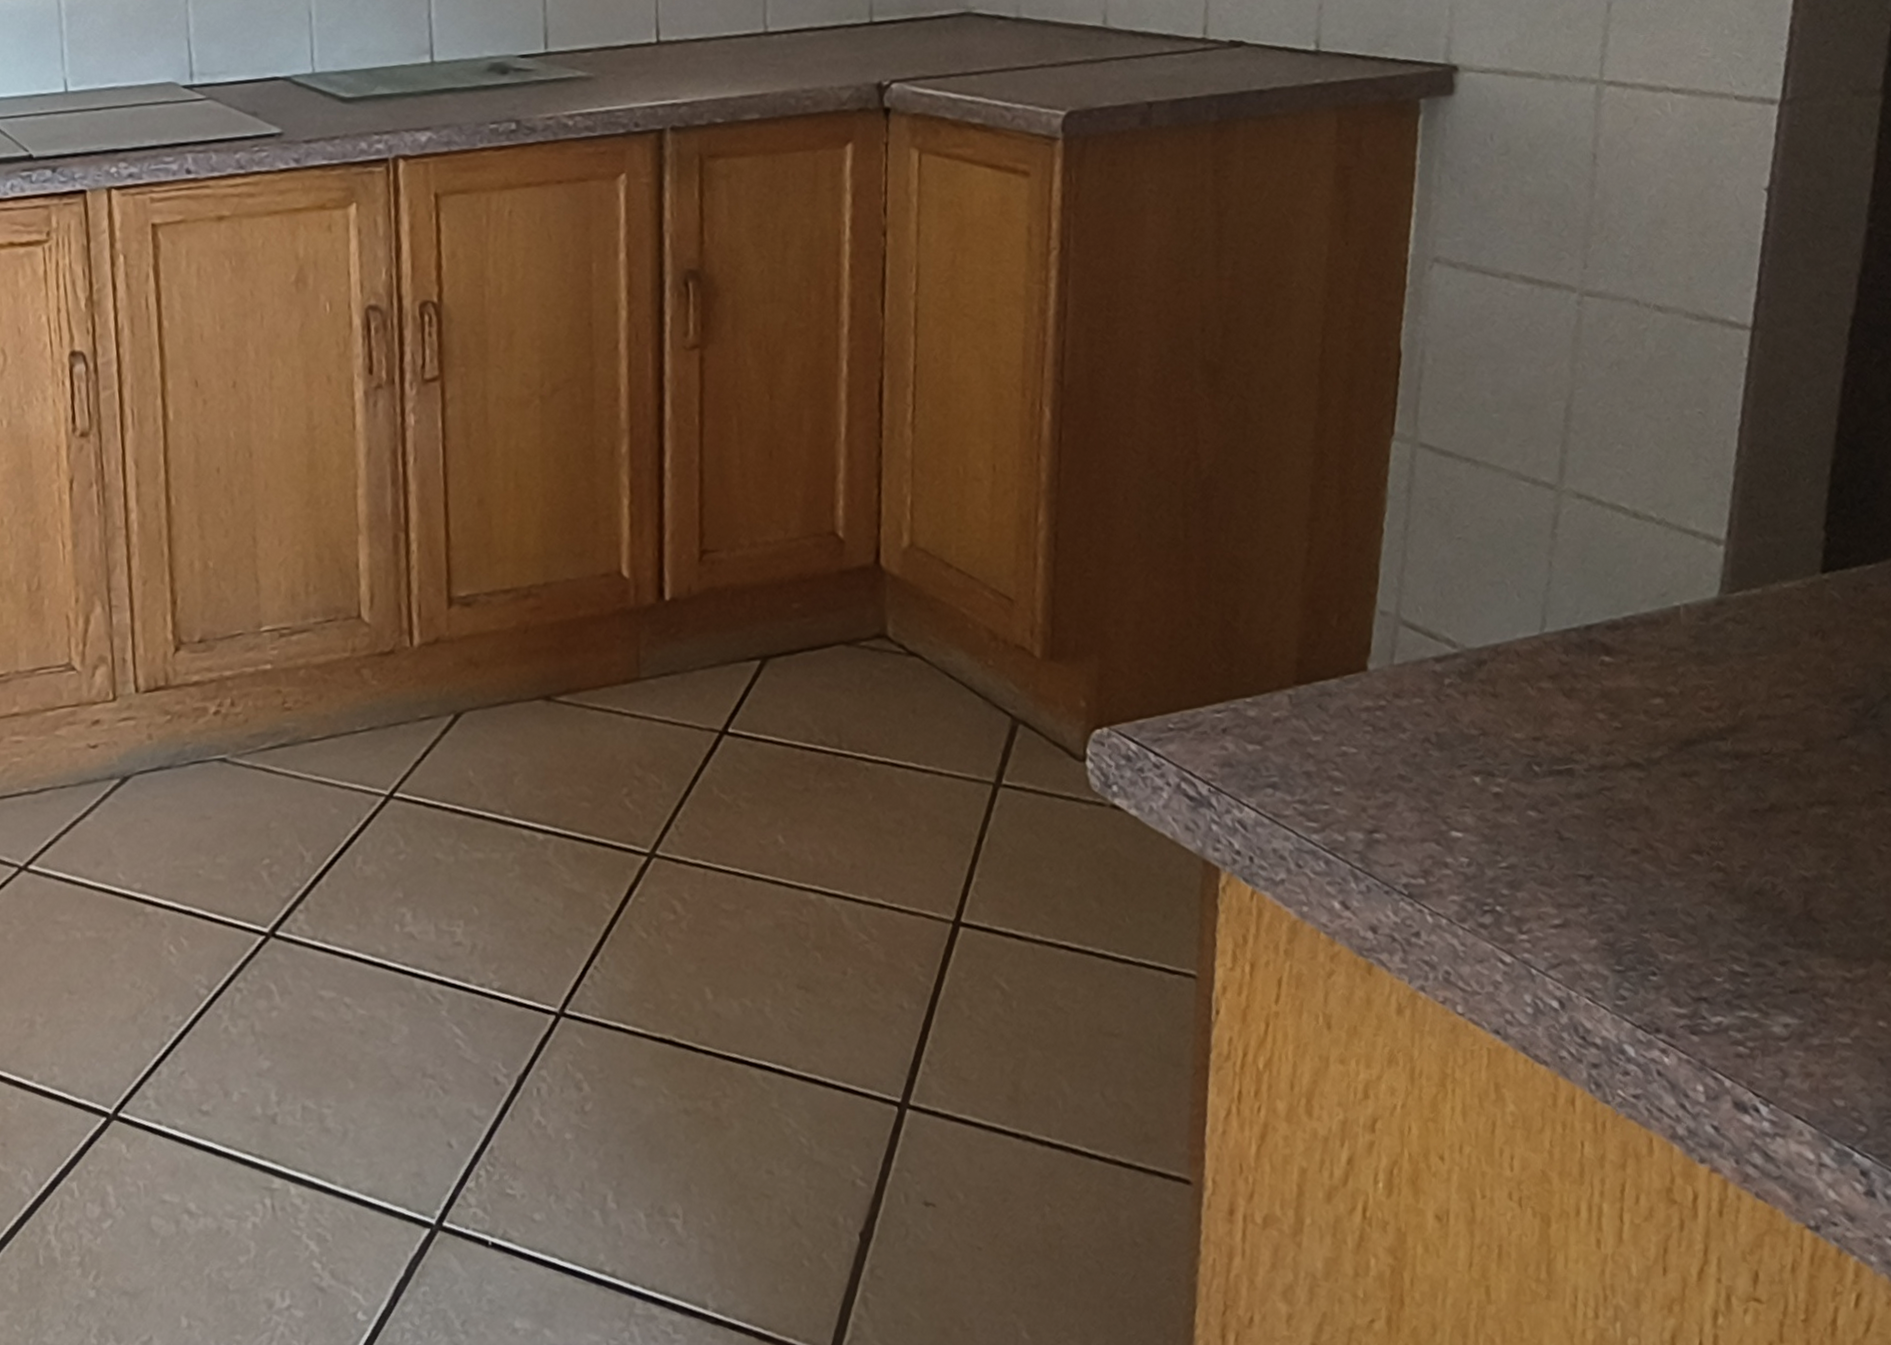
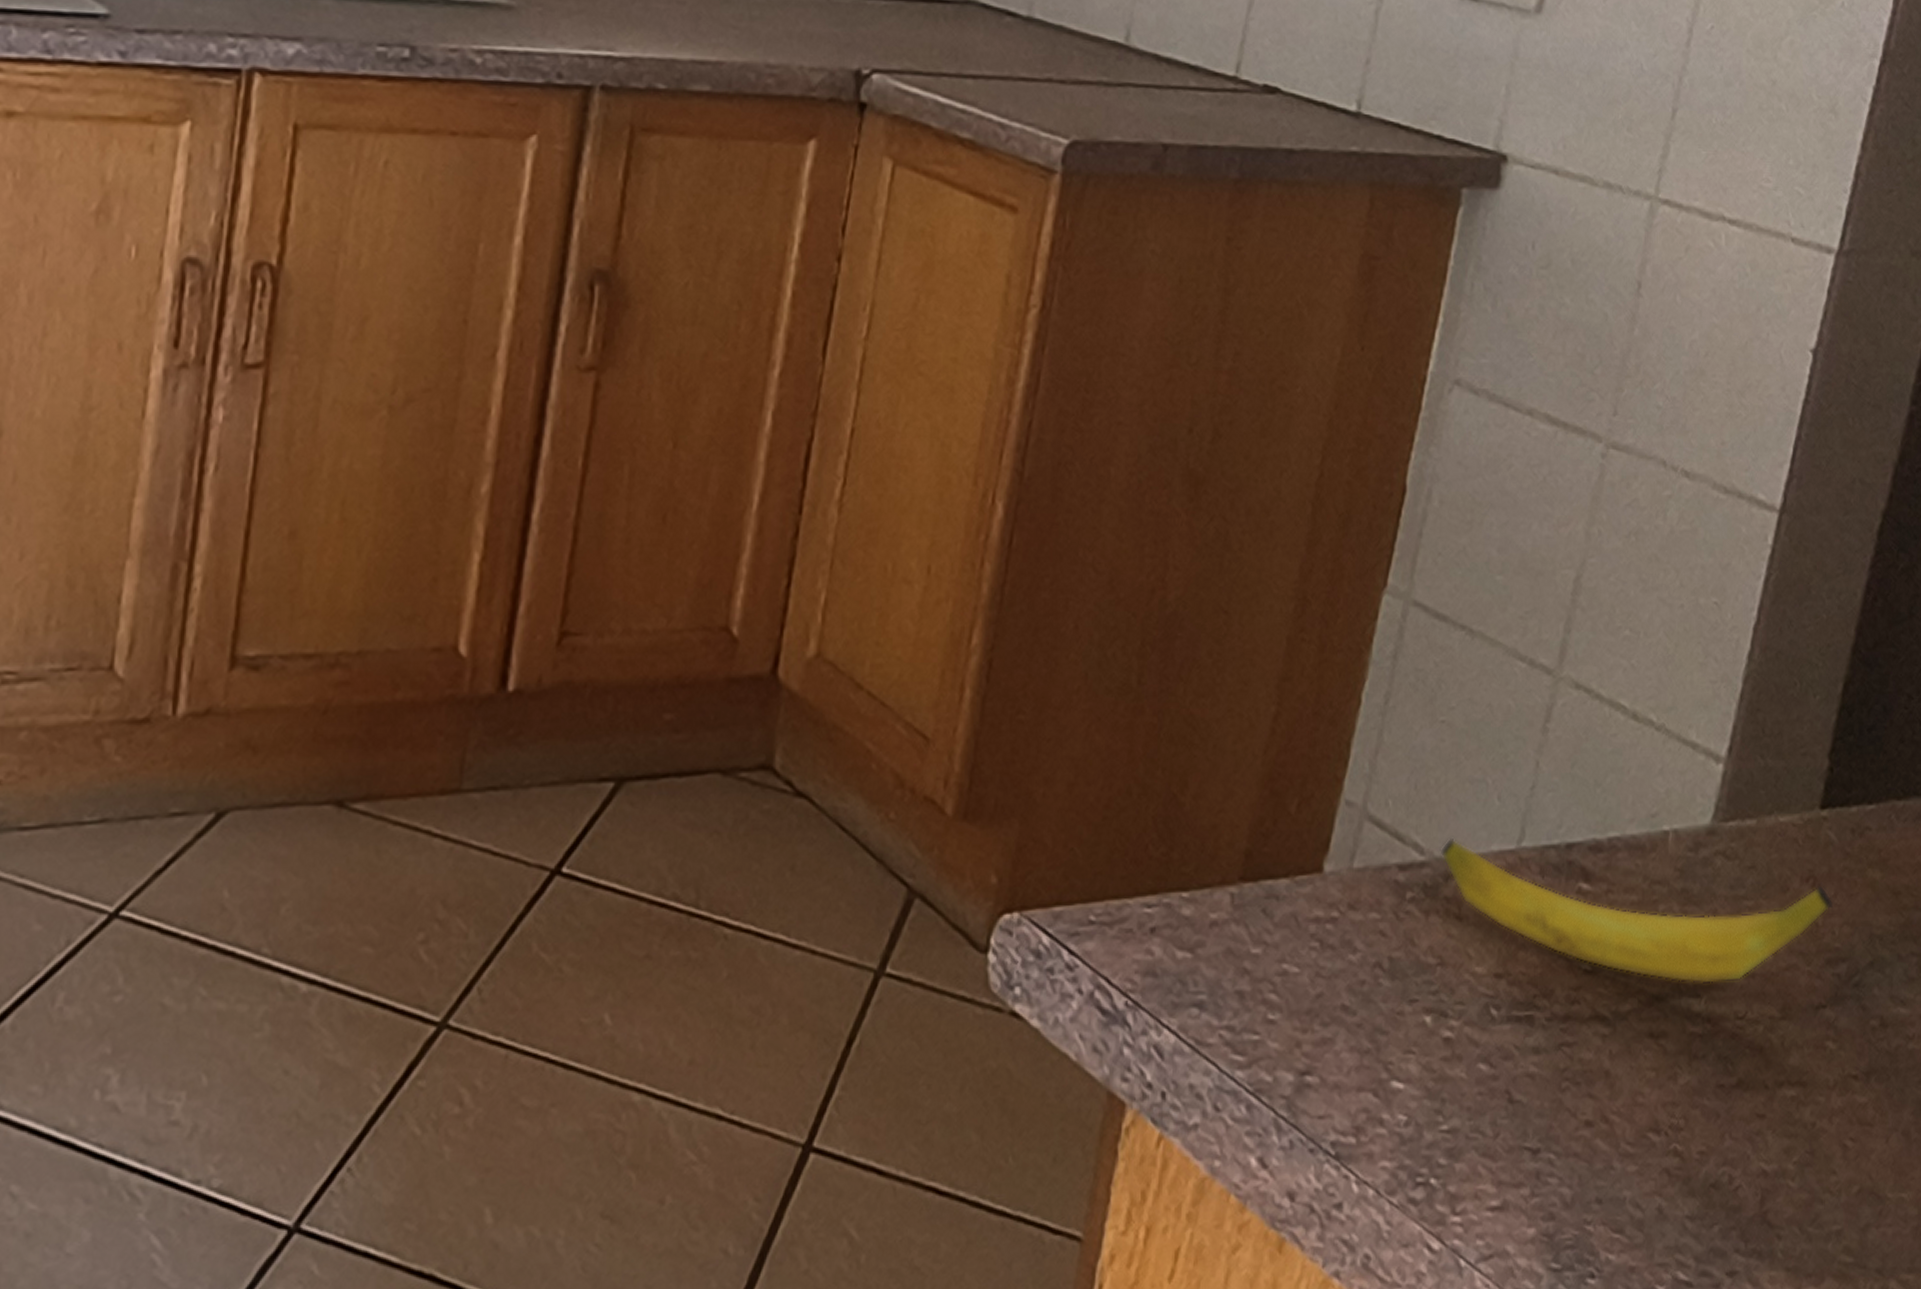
banana: none [1470,631,1844,730] -> present [1440,837,1834,984]

